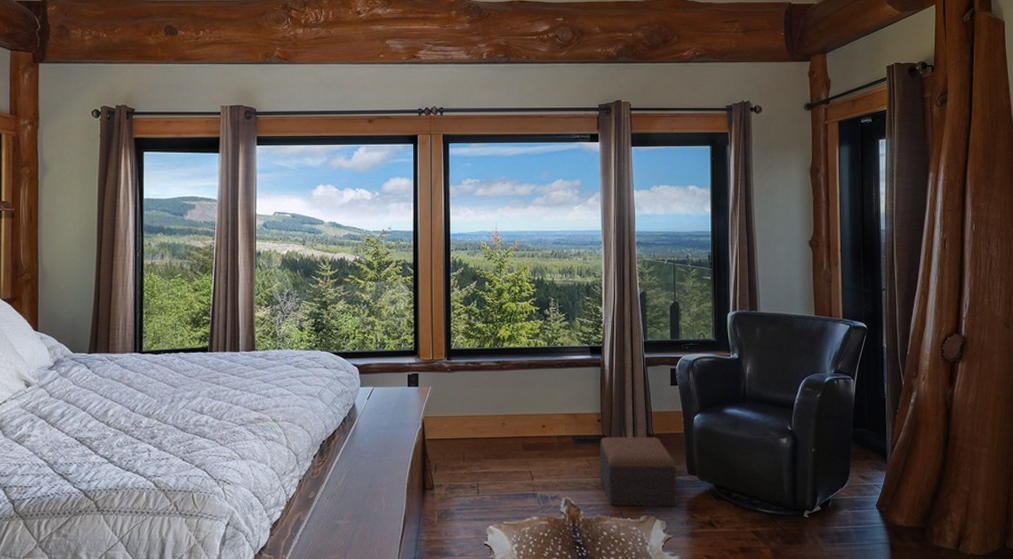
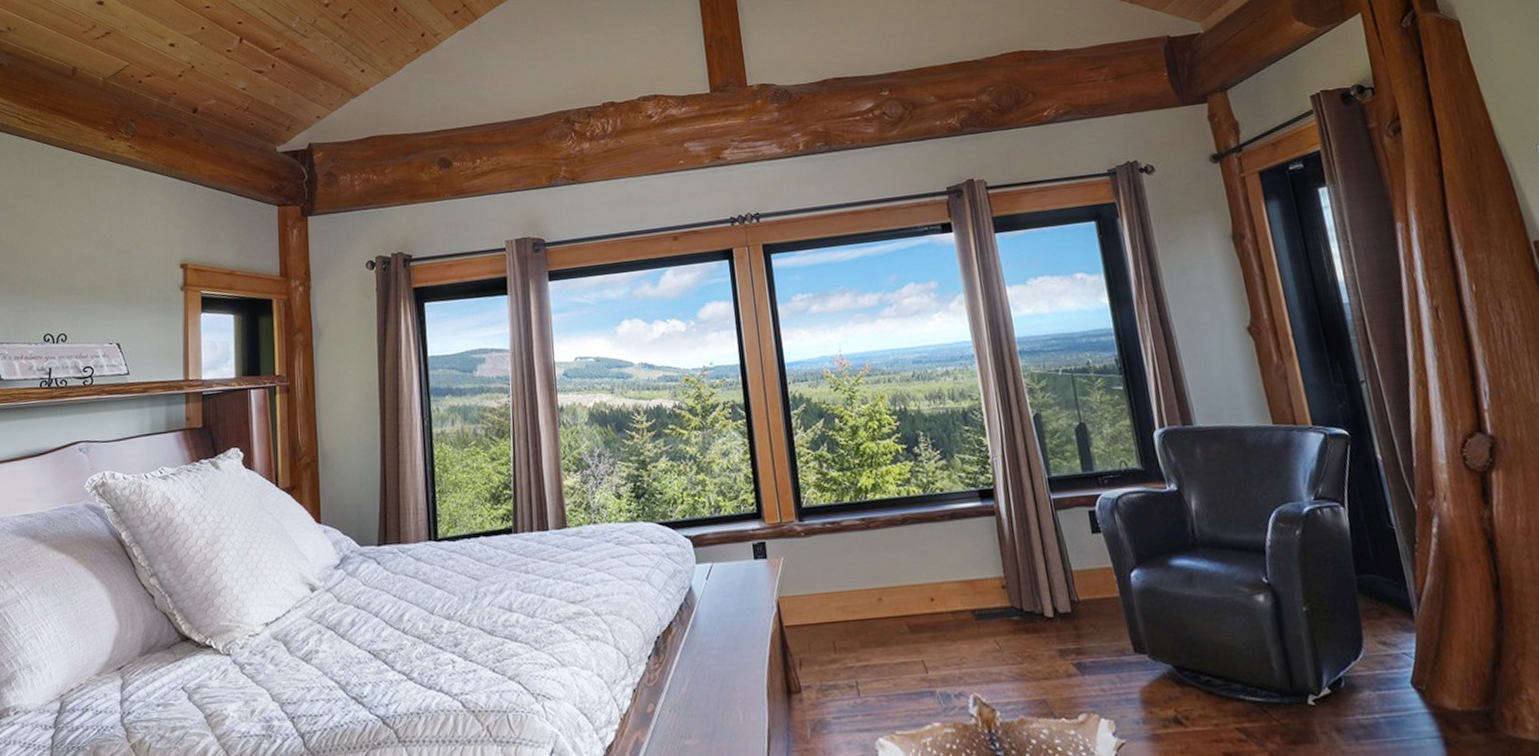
footstool: present [599,436,677,507] -> none [1008,604,1127,703]

